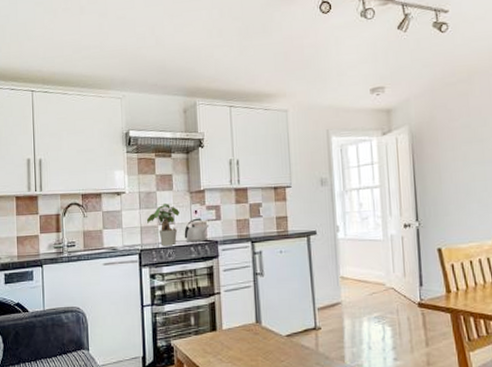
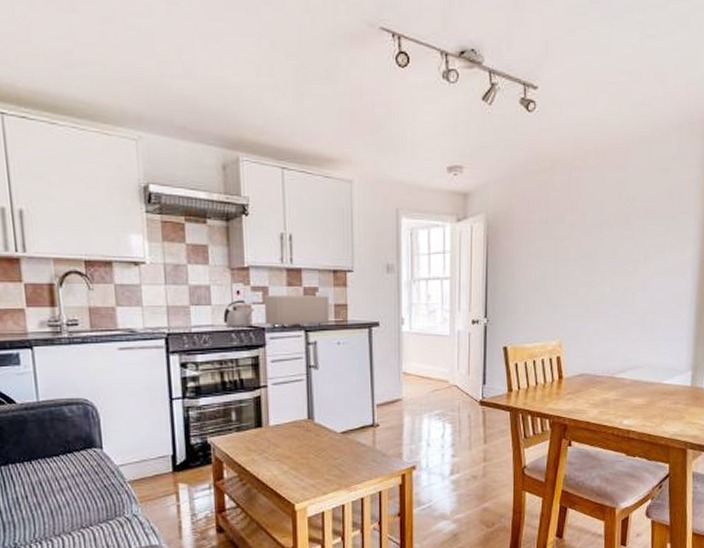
potted plant: present [147,203,179,246] -> none [175,280,217,331]
microwave: none [216,210,273,240] -> present [263,295,330,328]

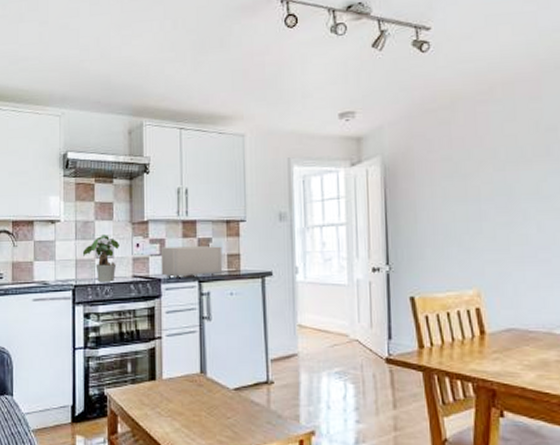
potted plant: none [175,280,217,331] -> present [83,235,119,283]
kettle: present [223,300,255,328] -> none [124,252,152,279]

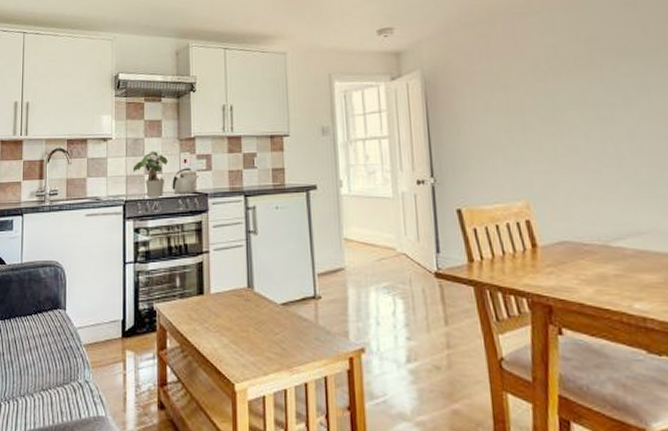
kettle: none [124,252,152,279] -> present [172,167,199,194]
microwave: present [160,246,223,279] -> none [207,160,268,193]

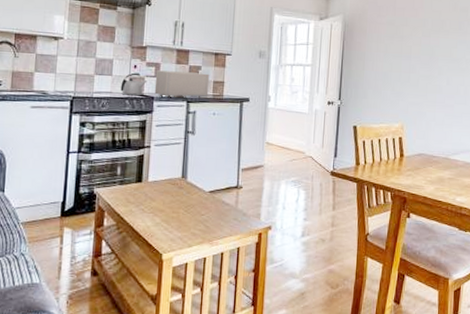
potted plant: present [133,151,168,198] -> none [83,54,118,97]
microwave: none [207,160,268,193] -> present [154,70,210,98]

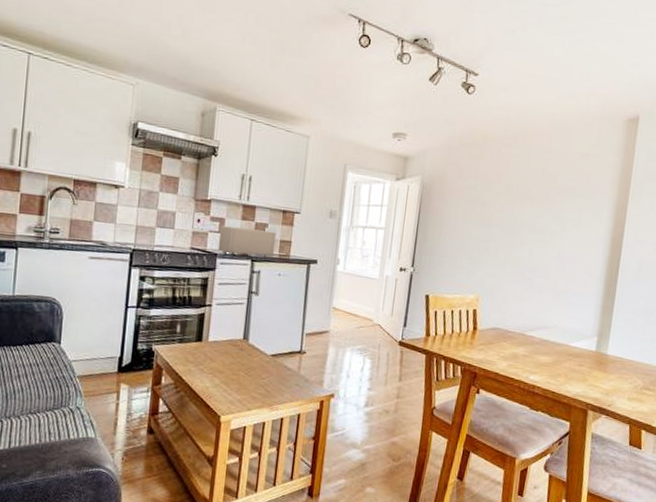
kettle: present [120,72,147,96] -> none [182,227,211,252]

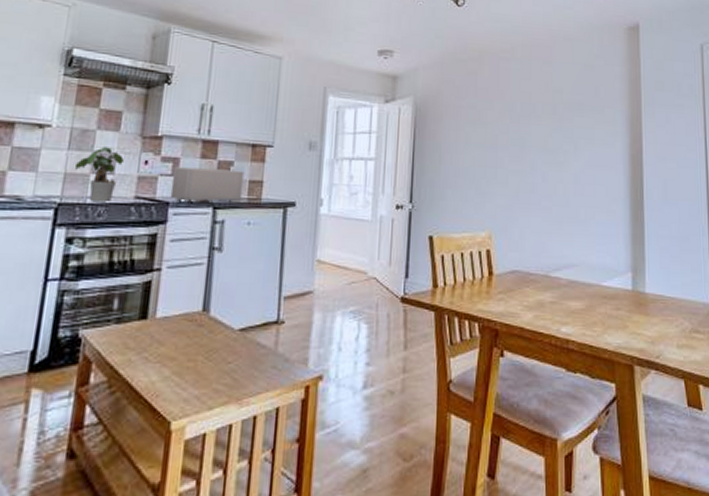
potted plant: none [144,206,181,251] -> present [75,147,124,203]

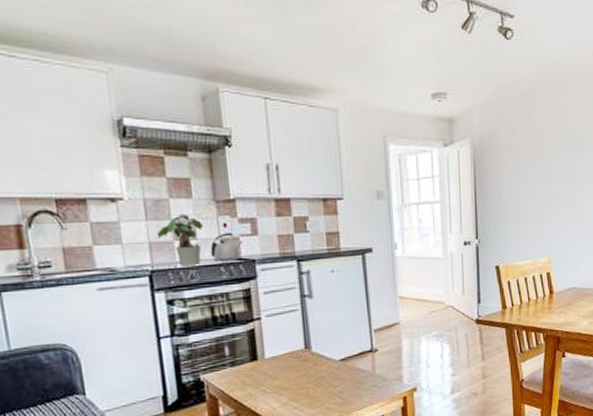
kettle: none [124,170,162,201] -> present [210,232,244,261]
microwave: present [170,167,245,203] -> none [252,224,322,259]

